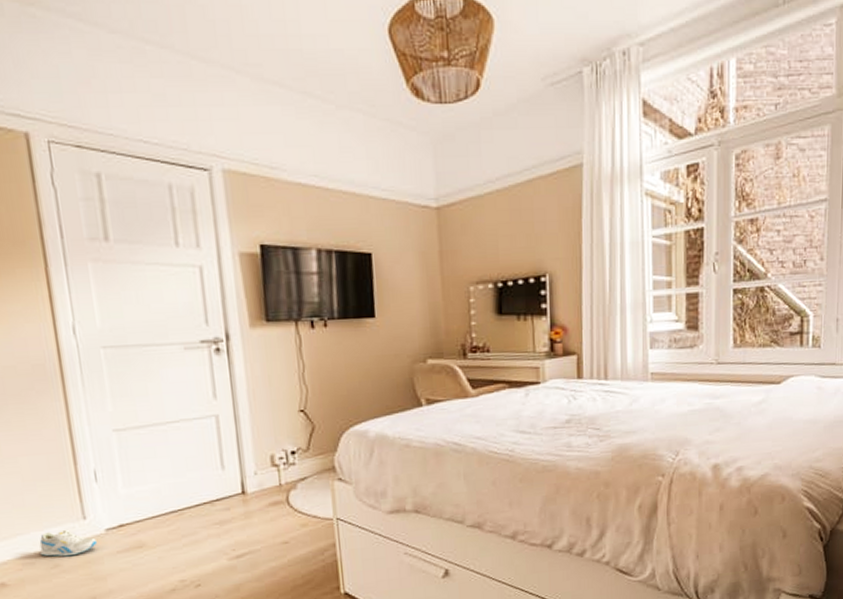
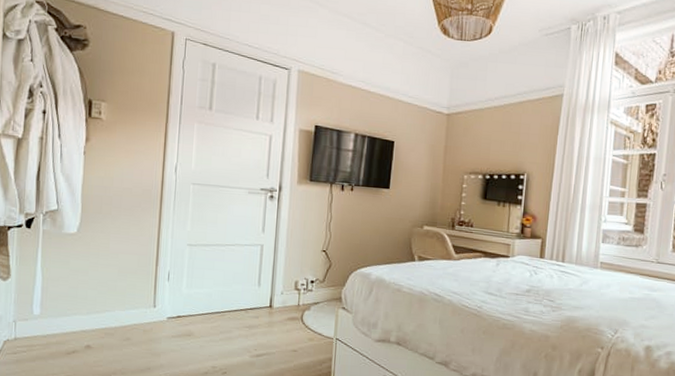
sneaker: present [39,529,98,557] -> none [118,312,160,334]

